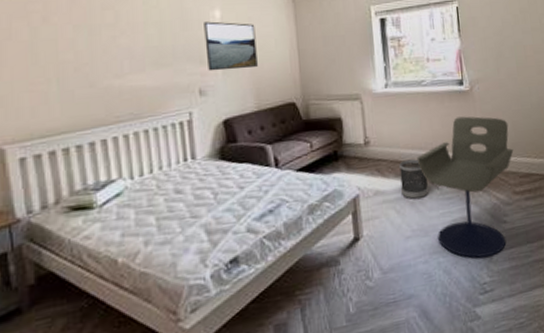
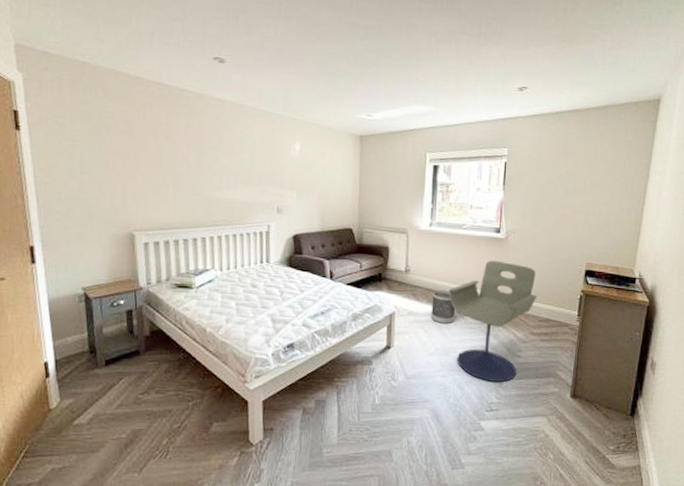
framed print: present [204,21,258,71] -> none [285,152,327,195]

